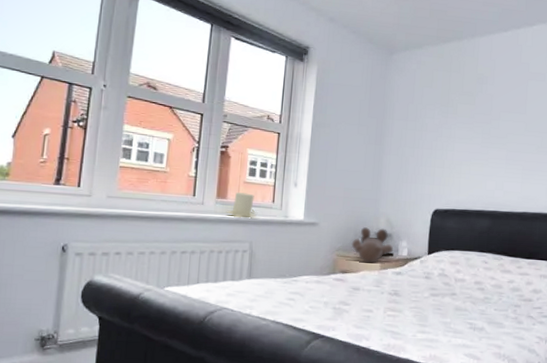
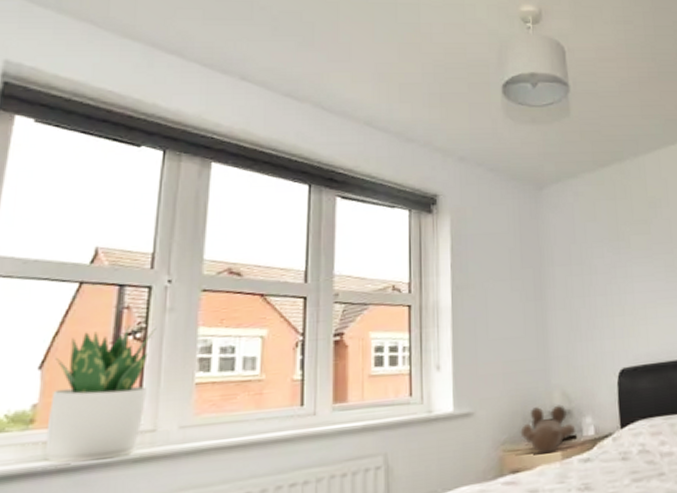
planter: none [15,114,94,211] -> present [44,324,157,463]
candle: present [226,192,257,219] -> none [347,389,390,425]

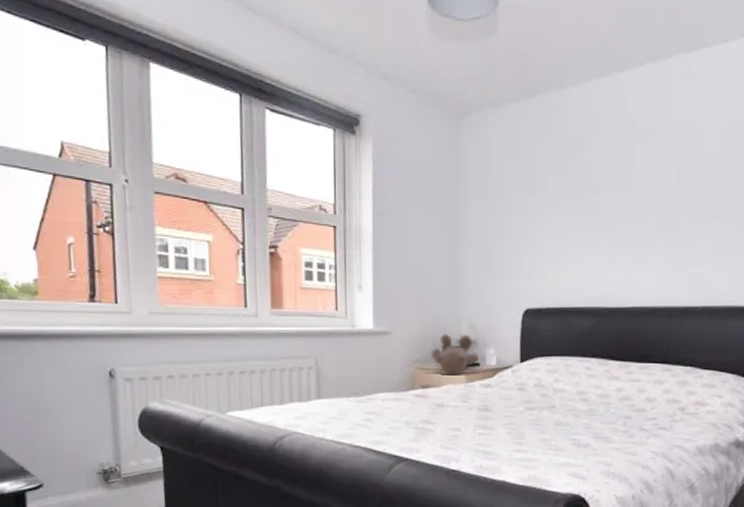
planter: present [44,324,157,463] -> none [45,218,121,332]

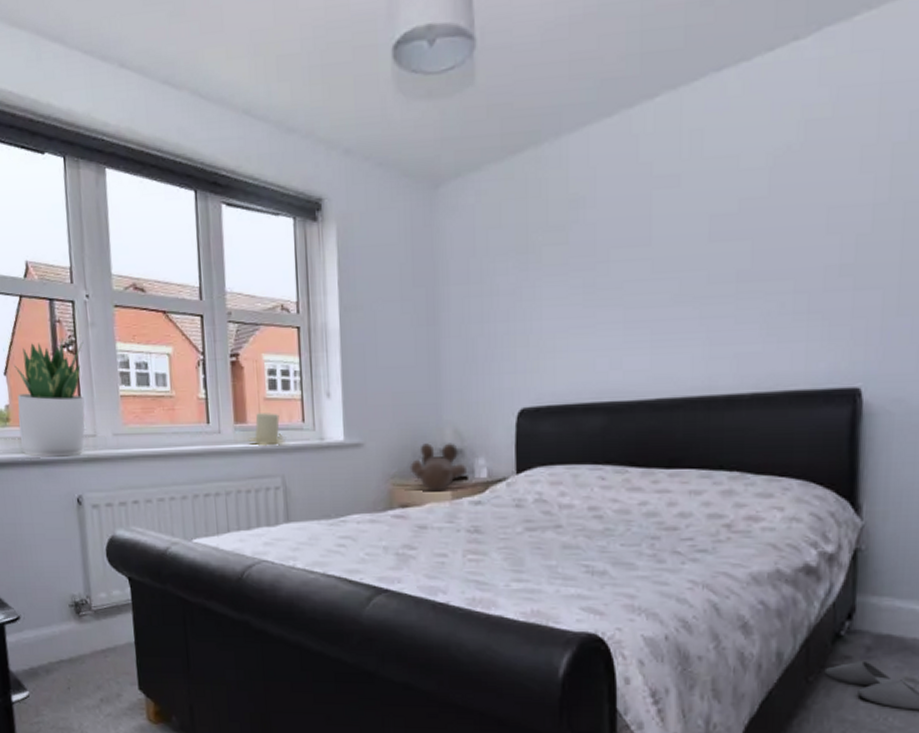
planter: none [45,218,121,332] -> present [14,337,85,457]
candle: none [284,300,319,330] -> present [248,413,285,446]

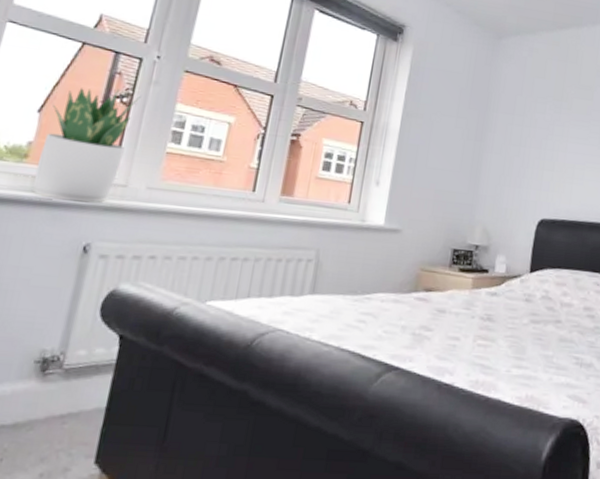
candle: present [248,413,285,446] -> none [290,189,328,221]
teddy bear: present [409,443,468,492] -> none [439,237,490,281]

